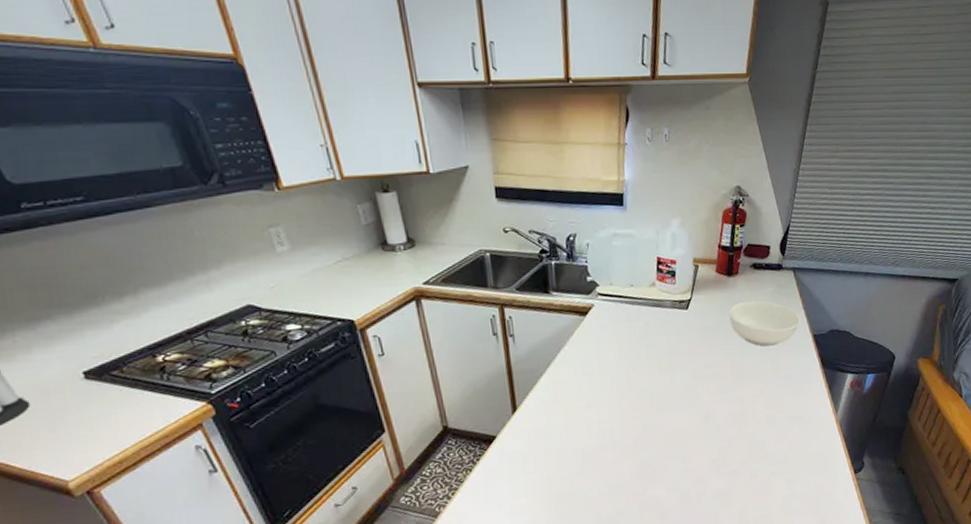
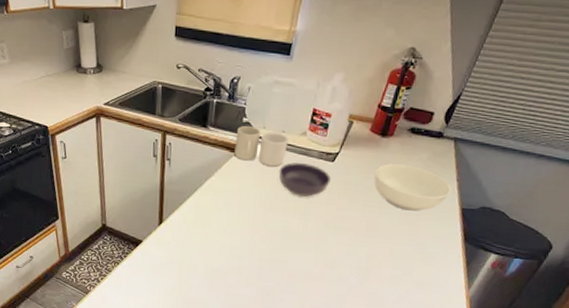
cup: none [582,284,610,323] -> present [234,125,262,161]
mug: none [609,287,639,325] -> present [258,131,289,167]
bowl: none [635,315,688,352] -> present [278,162,331,197]

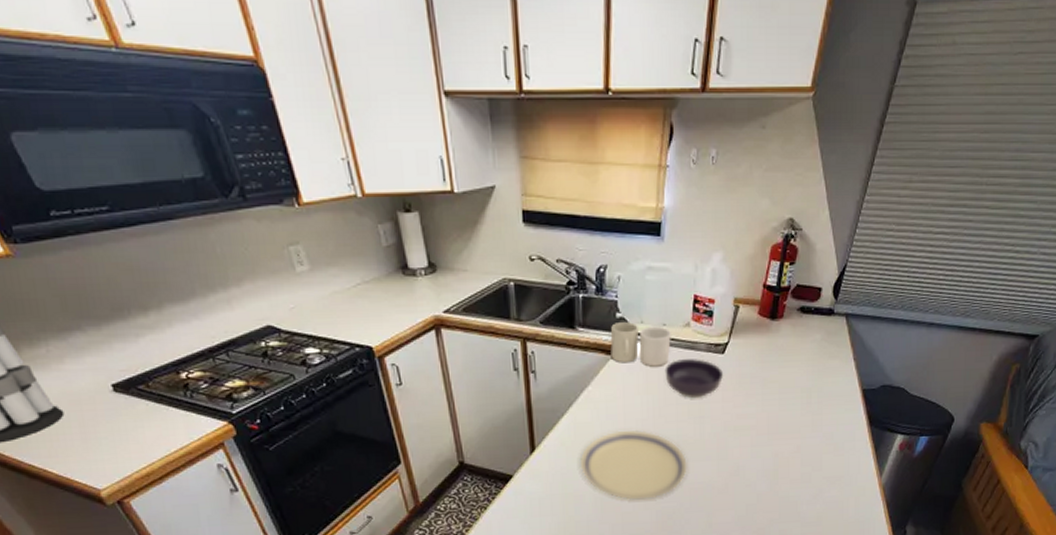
plate: none [197,216,289,277] -> present [580,429,687,500]
bowl: present [374,163,452,211] -> none [770,347,851,399]

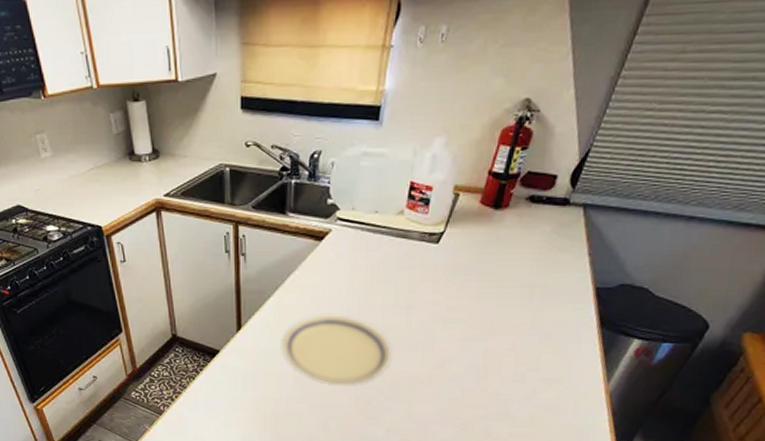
cup: present [610,321,640,363] -> none [319,207,351,250]
mug: present [639,326,671,367] -> none [348,213,383,254]
bowl: present [665,359,723,398] -> none [373,248,436,287]

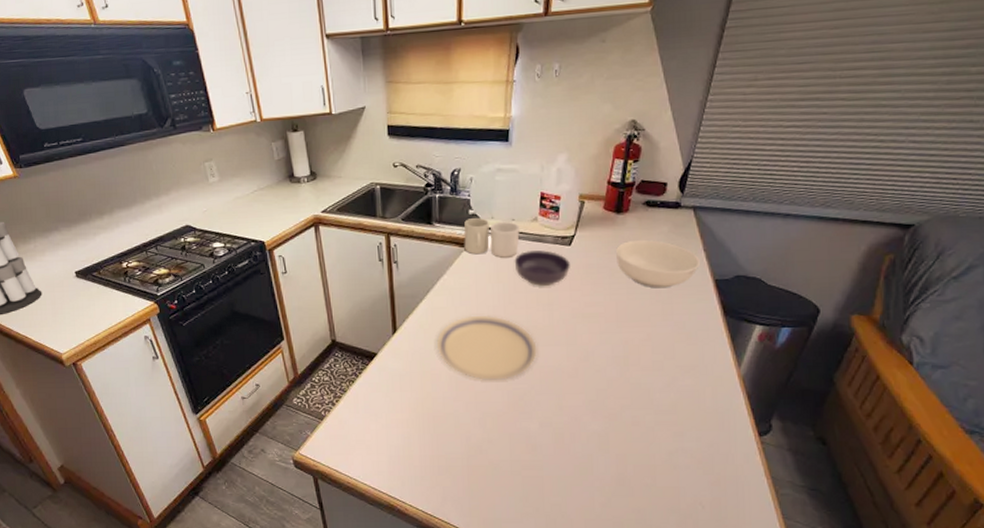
cup: none [319,207,351,250] -> present [463,217,490,255]
mug: none [348,213,383,254] -> present [489,221,520,258]
bowl: none [373,248,436,287] -> present [514,250,570,286]
bowl: none [488,239,584,295] -> present [616,239,701,289]

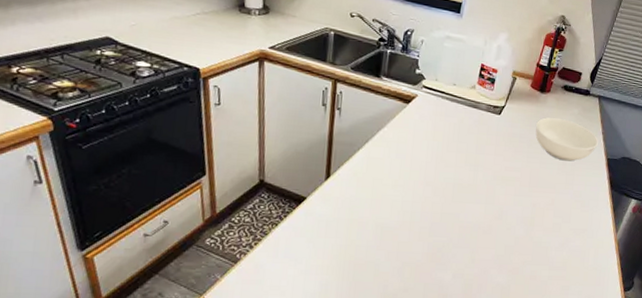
plate: present [436,315,537,380] -> none [367,168,460,232]
cup: present [463,217,490,255] -> none [407,77,434,112]
mug: present [489,221,520,258] -> none [430,84,459,119]
bowl: present [514,250,570,286] -> none [450,114,498,149]

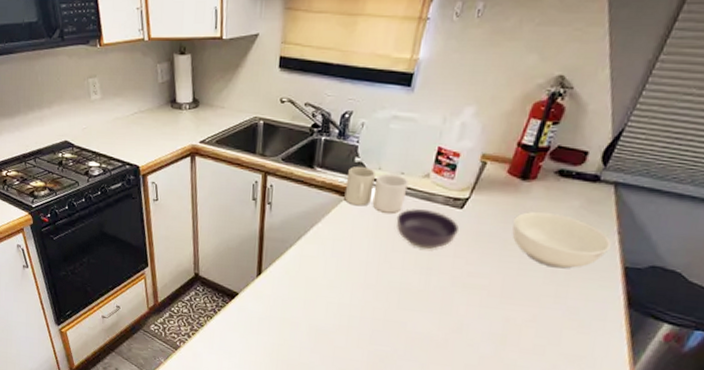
cup: none [407,77,434,112] -> present [344,166,377,206]
mug: none [430,84,459,119] -> present [372,173,408,213]
bowl: none [450,114,498,149] -> present [396,208,459,249]

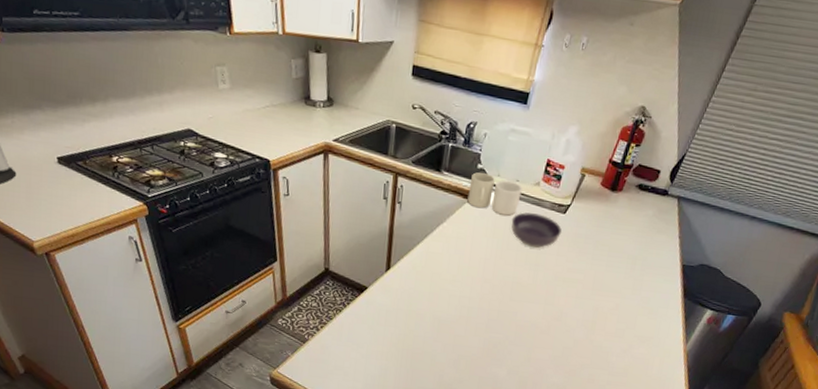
bowl: present [512,211,612,269] -> none [602,218,675,266]

